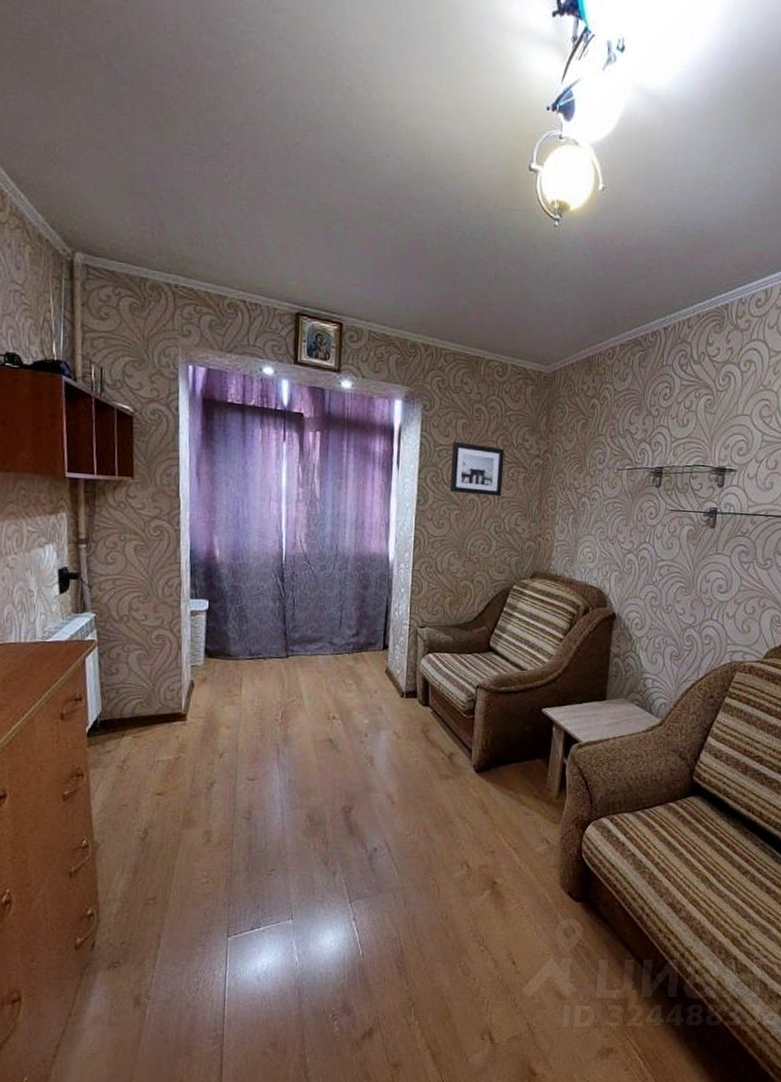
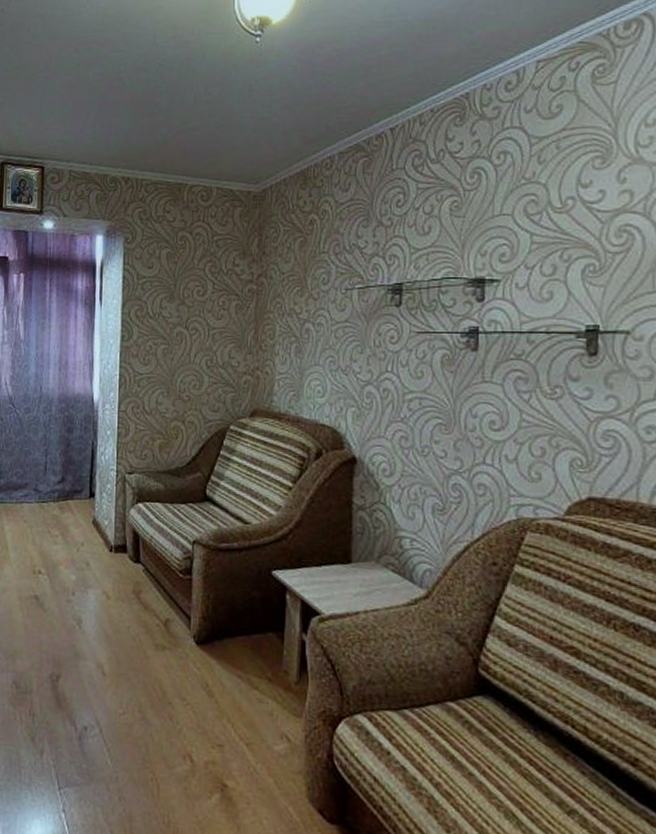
wall art: present [449,442,505,496] -> none [155,273,213,327]

